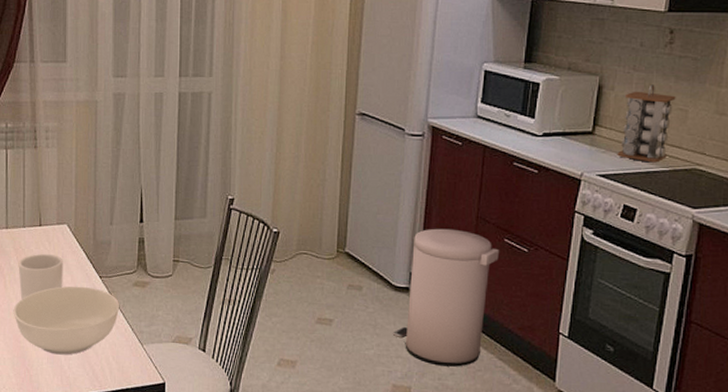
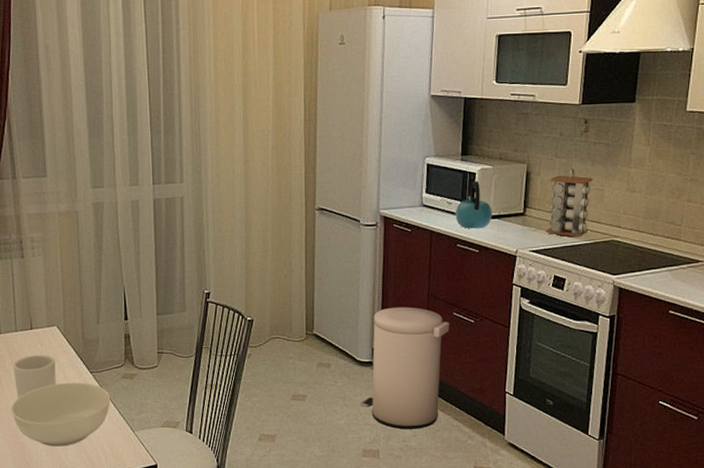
kettle: none [513,92,556,147] -> present [455,181,492,229]

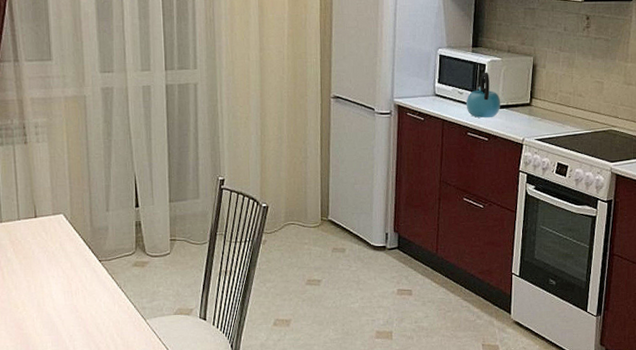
bowl: present [10,382,111,447] -> none [13,271,121,338]
mug: present [13,354,56,399] -> none [15,243,63,289]
pedal bin: present [360,306,449,429] -> none [373,192,460,311]
spice rack: present [546,168,593,237] -> none [550,62,594,127]

